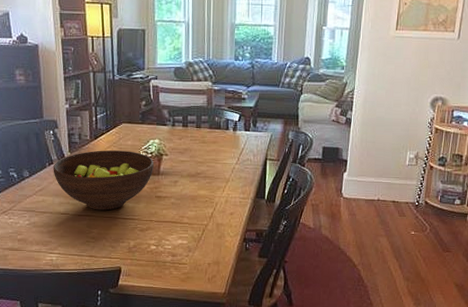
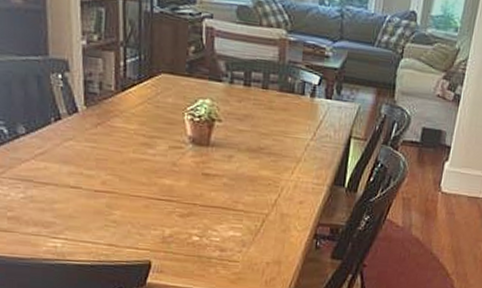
fruit bowl: present [53,150,154,211] -> none [60,106,202,187]

